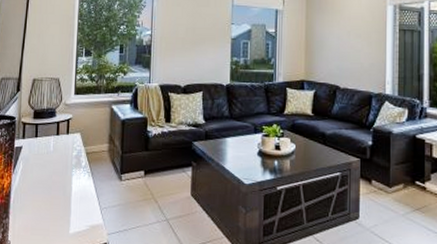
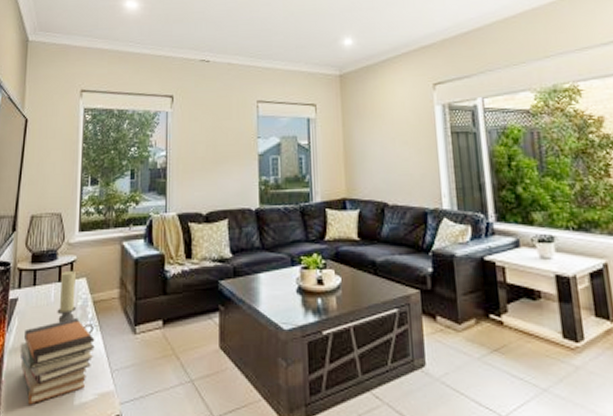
book stack: none [24,164,87,232] -> present [20,317,95,405]
candle holder: none [55,126,87,179] -> present [57,270,94,335]

